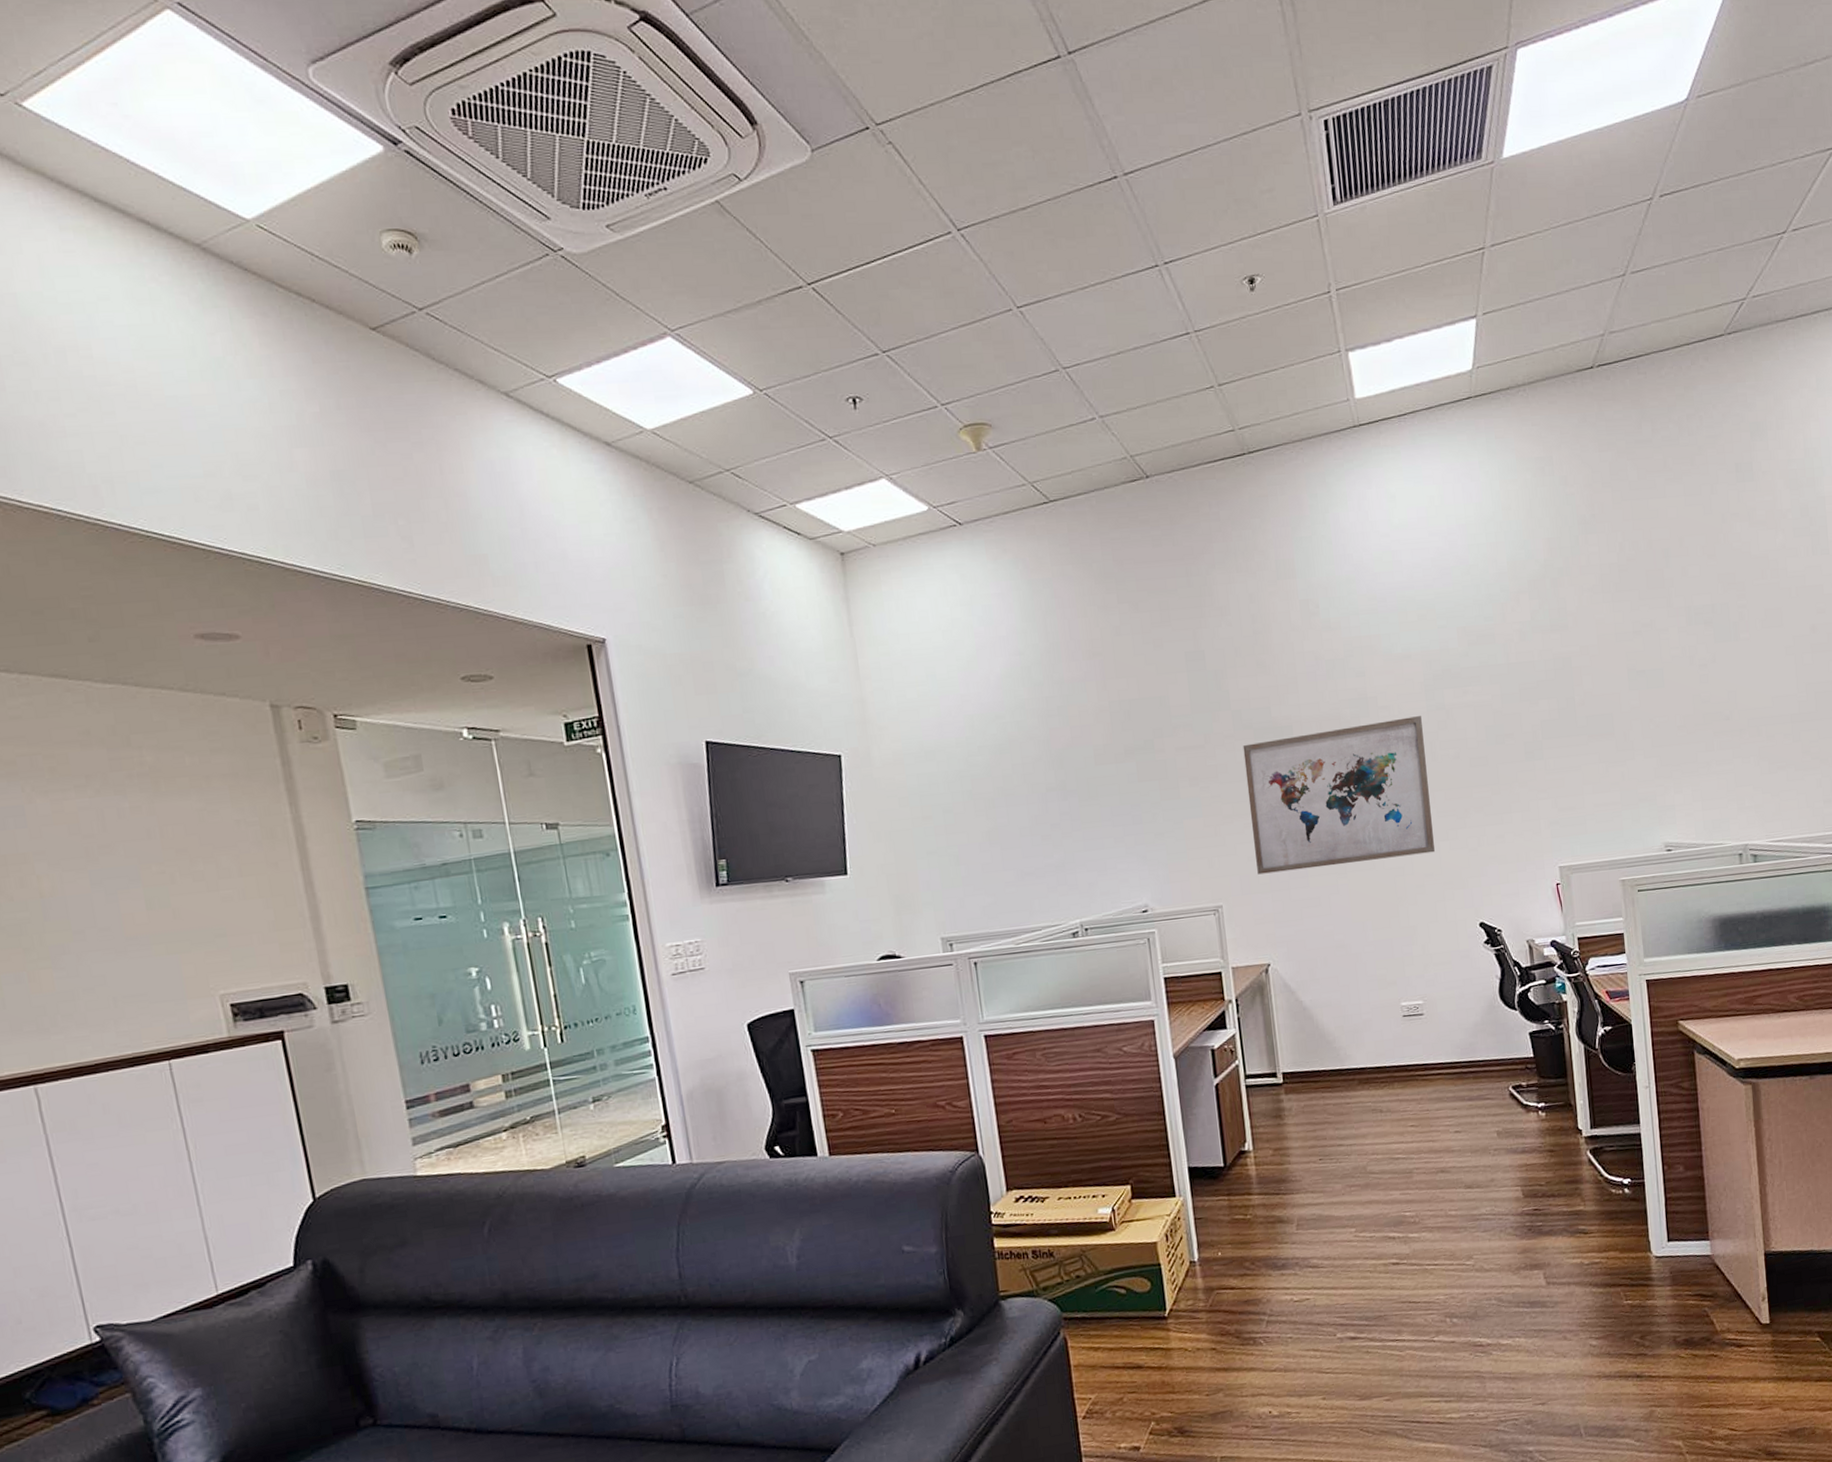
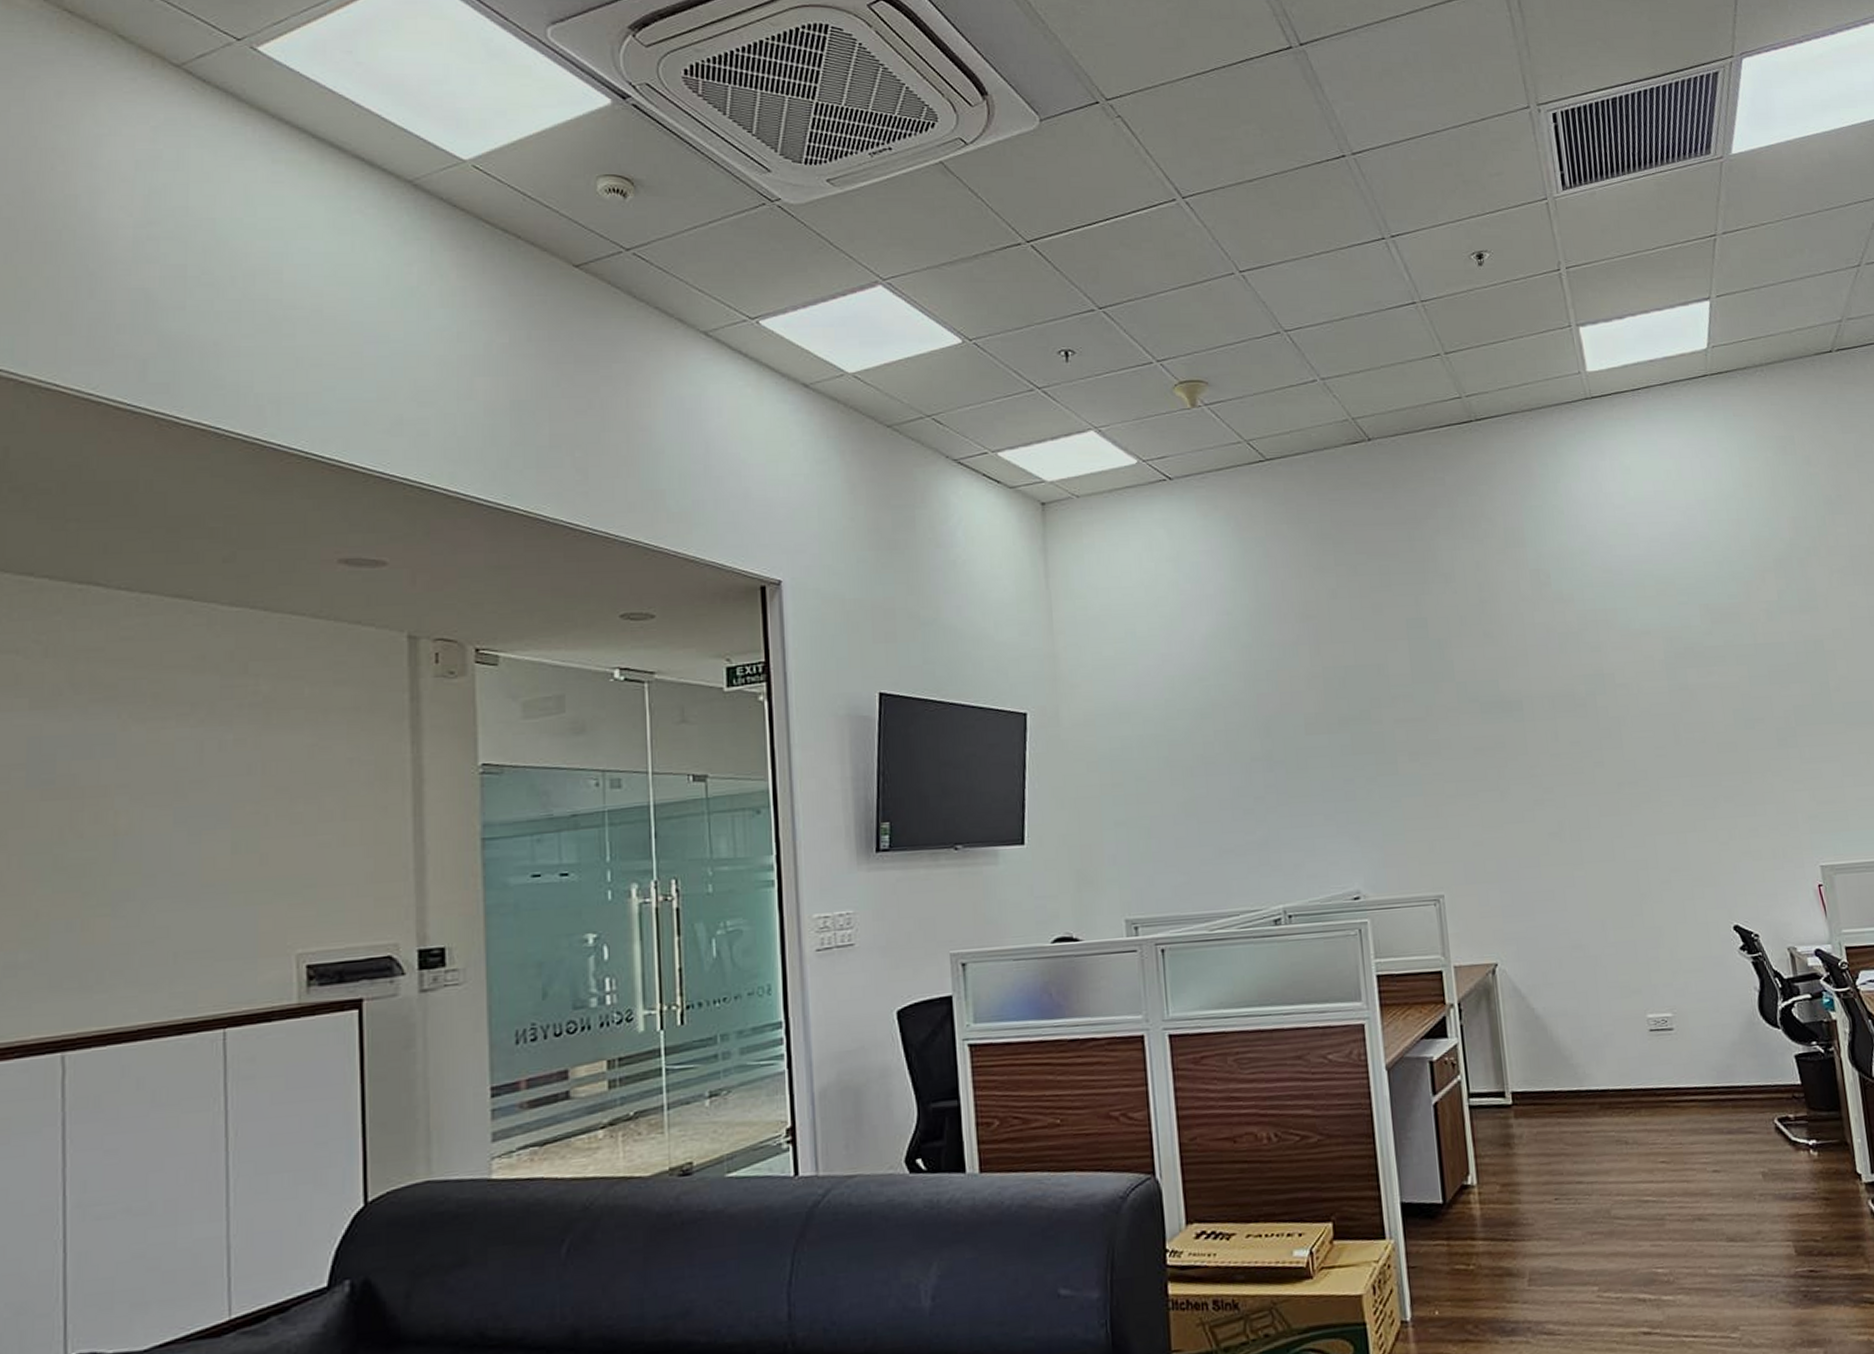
wall art: present [1243,716,1435,875] -> none [1468,696,1681,862]

